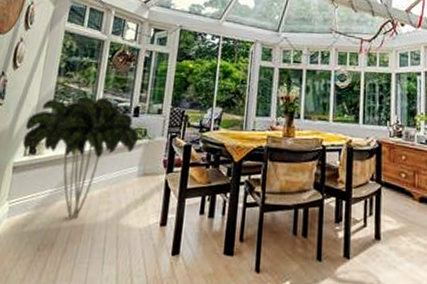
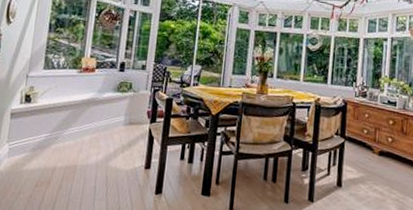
indoor plant: present [22,96,138,218] -> none [18,51,124,160]

